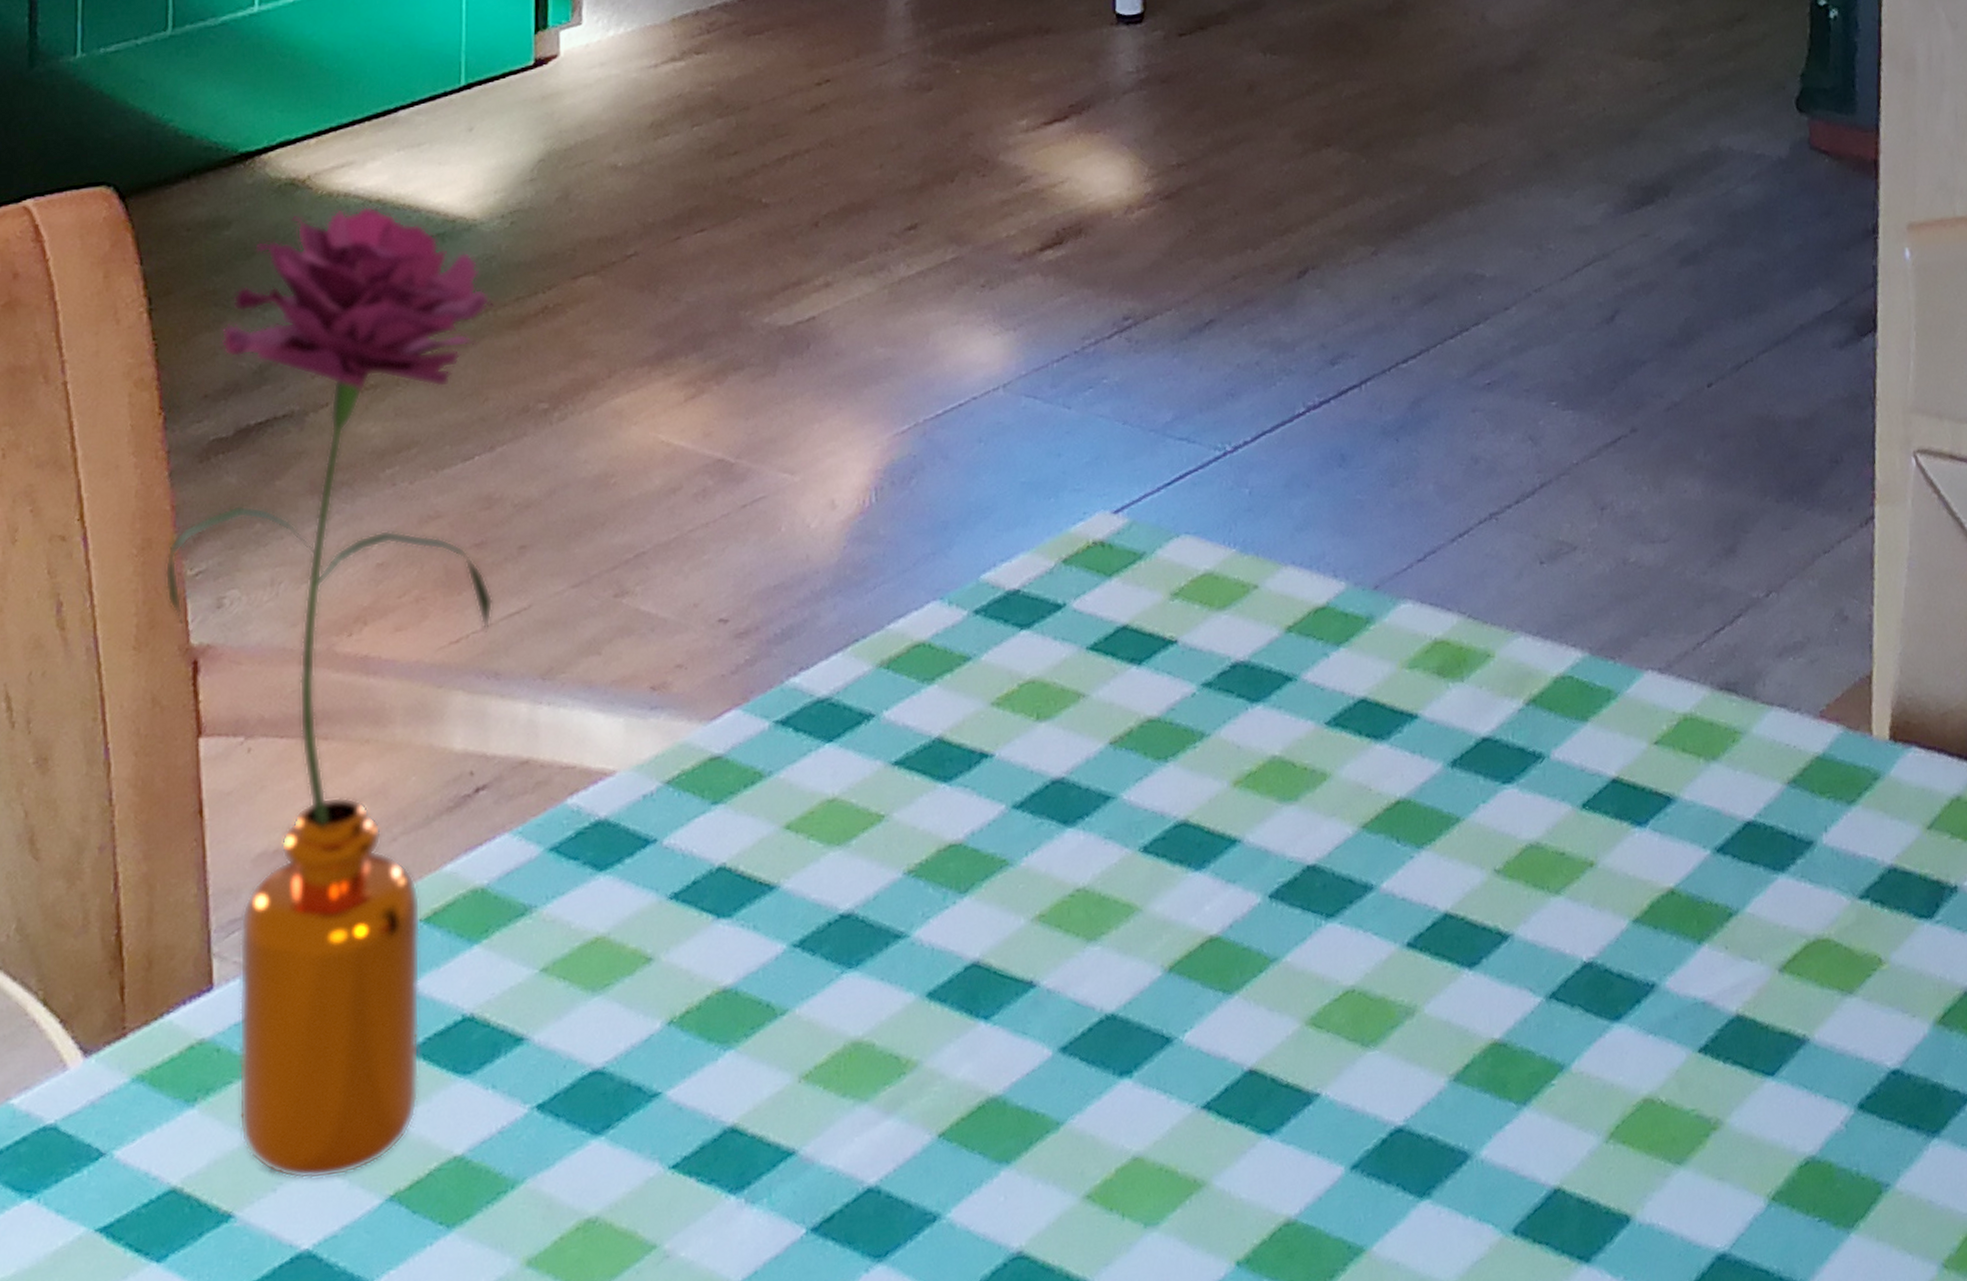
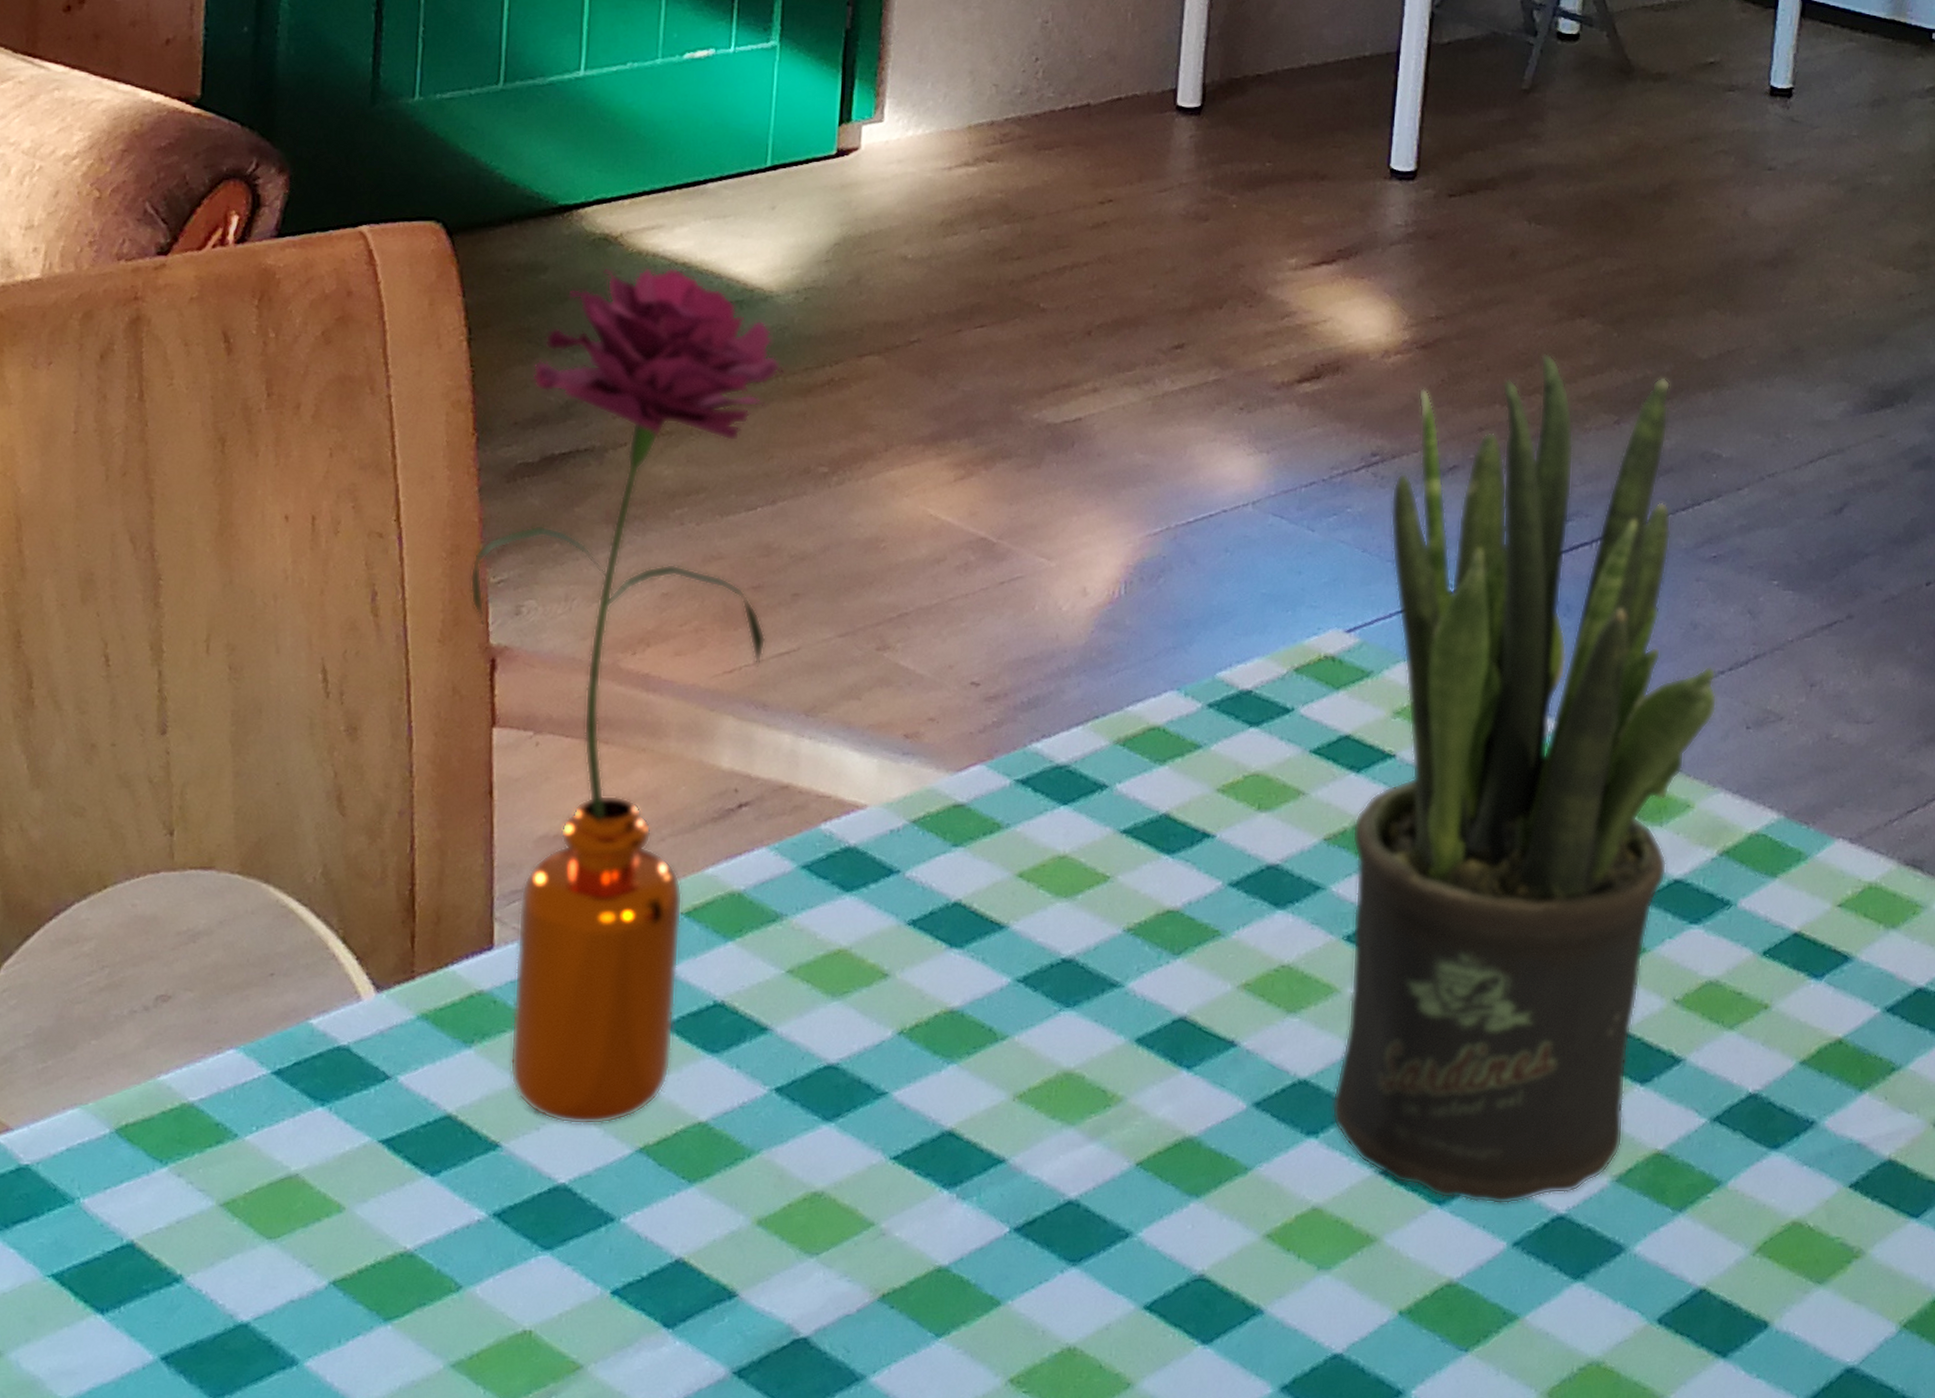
potted plant: none [1139,189,1507,1127] -> present [1332,354,1717,1204]

